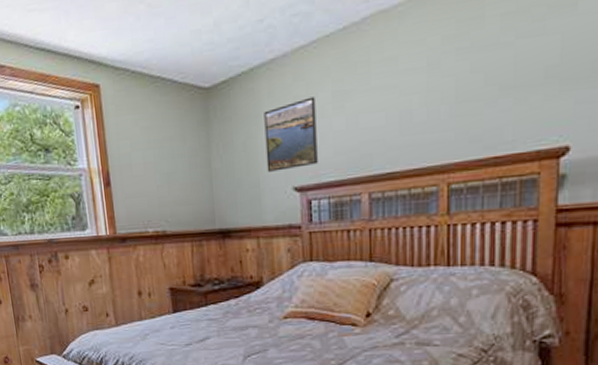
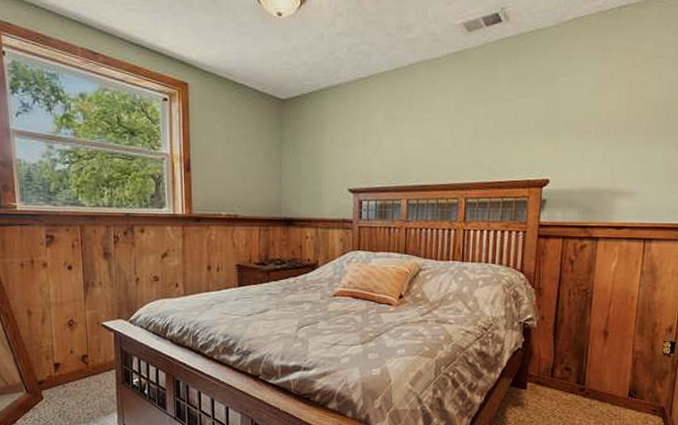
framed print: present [264,96,318,172] -> none [328,119,370,175]

